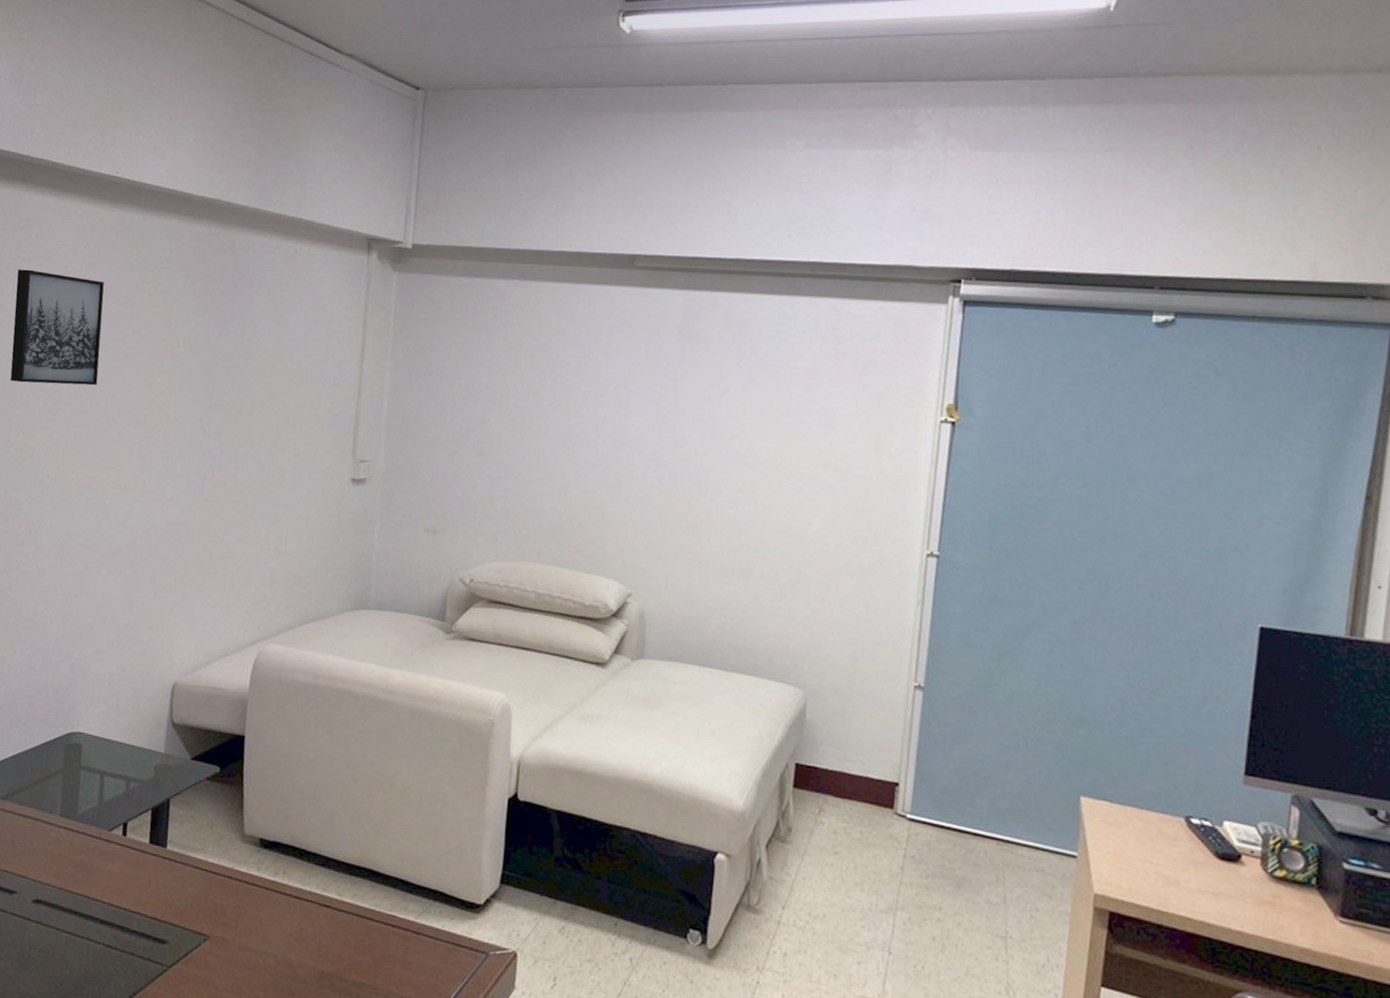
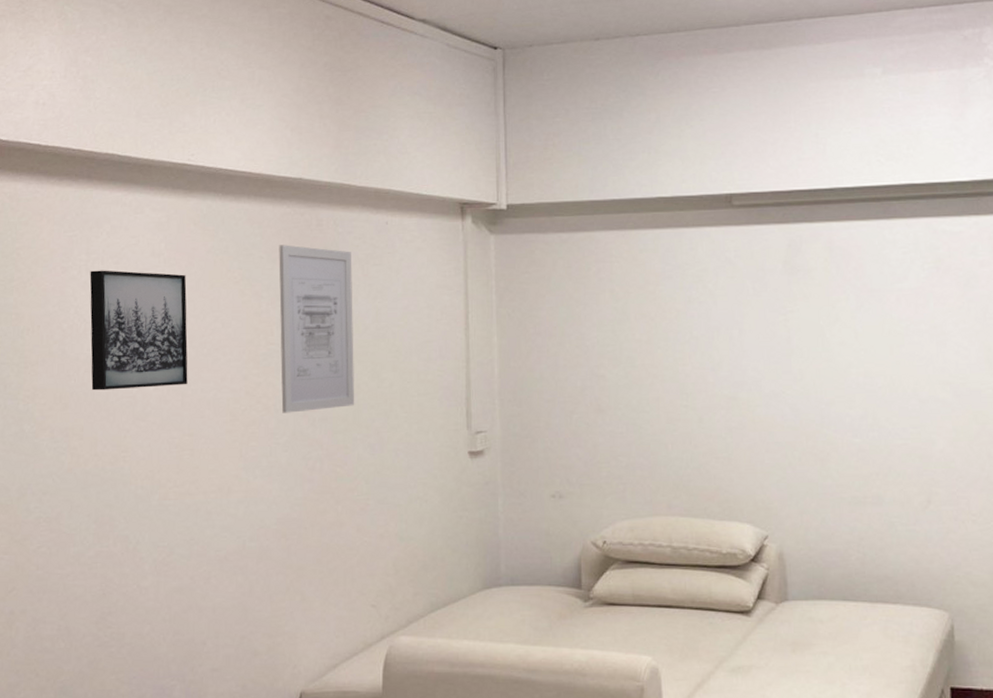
wall art: none [181,262,260,423] -> present [279,245,355,413]

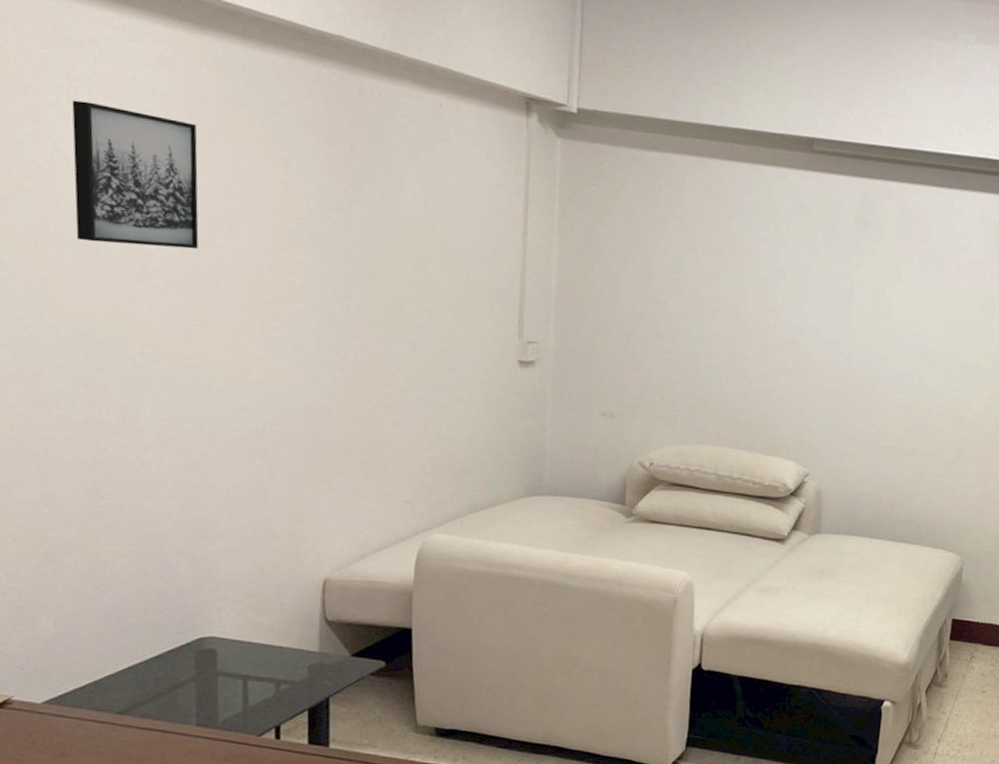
wall art: present [279,245,355,413] -> none [311,109,399,298]

